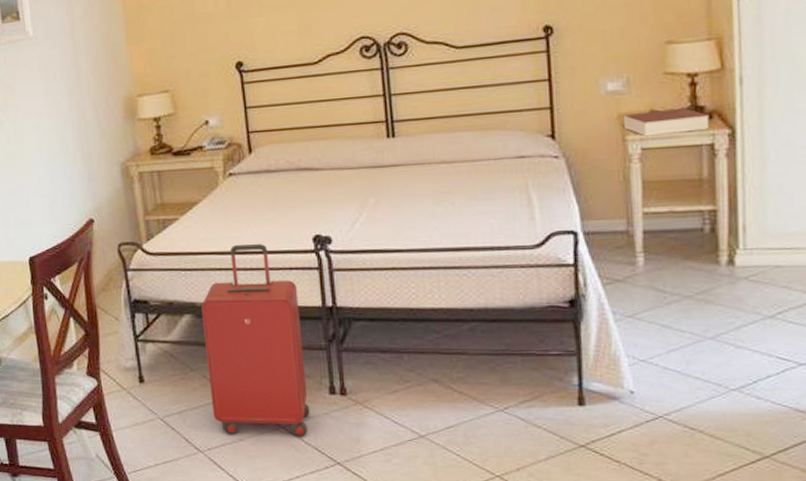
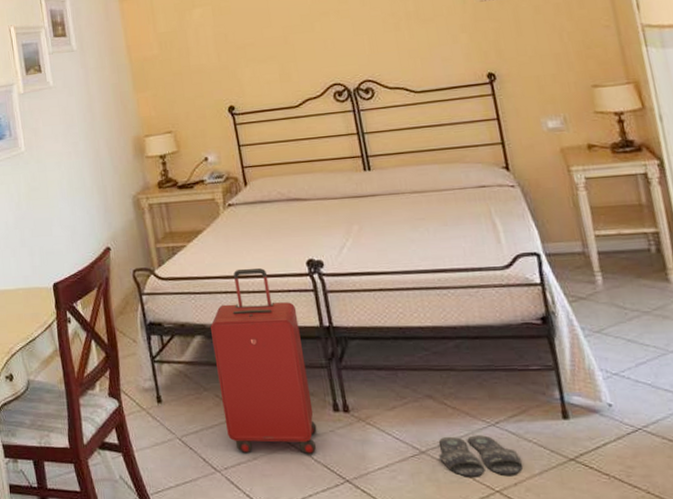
slippers: none [439,420,527,462] -> present [439,435,522,477]
book: present [622,107,710,137] -> none [564,141,641,168]

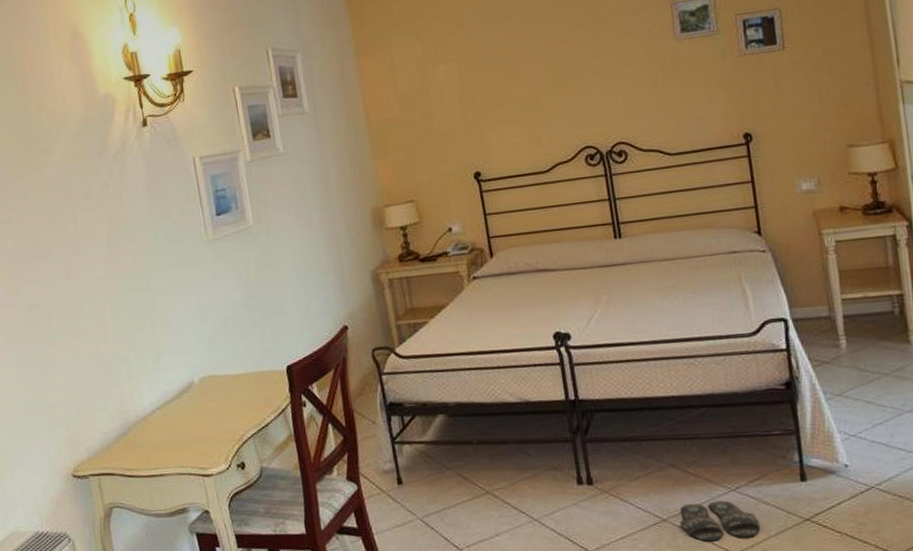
suitcase: present [211,268,317,455] -> none [453,343,561,531]

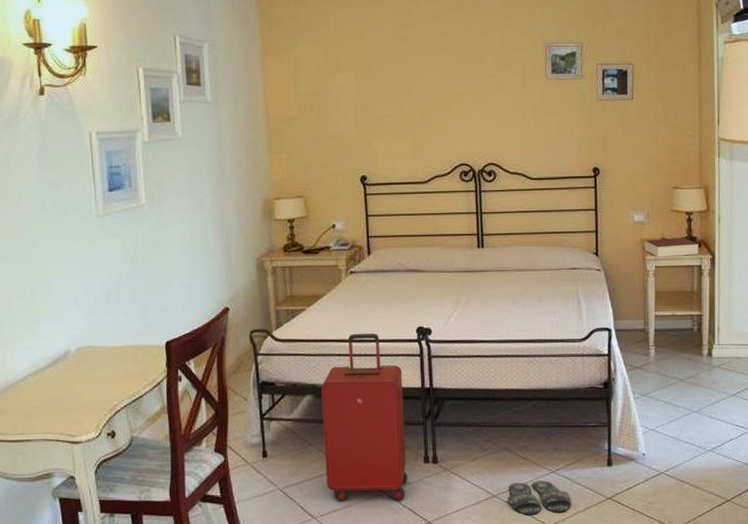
suitcase: none [453,343,561,531] -> present [321,333,408,502]
book: none [817,203,891,230] -> present [644,237,699,258]

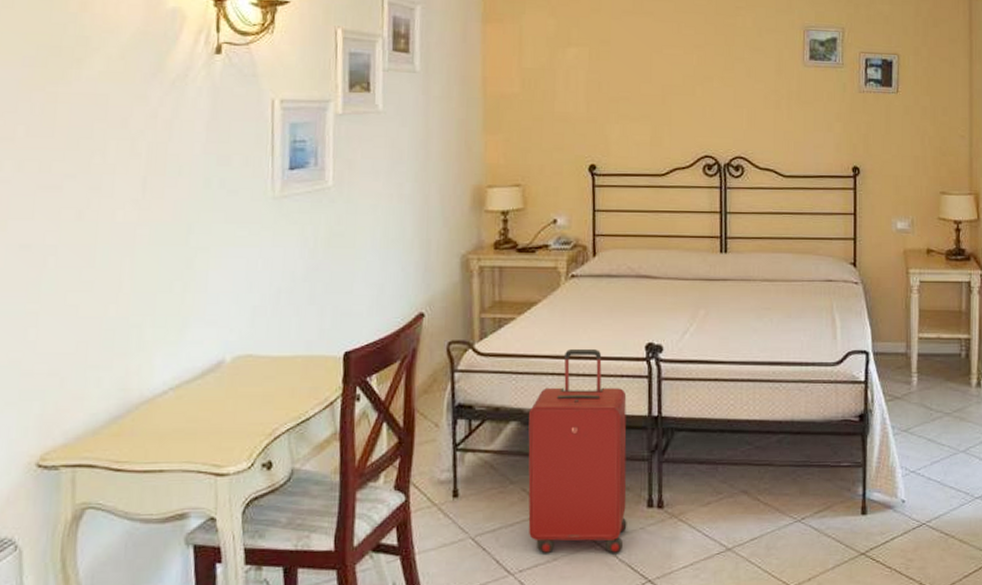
slippers: present [507,480,571,515] -> none [744,531,818,574]
book: present [644,237,699,258] -> none [907,248,968,271]

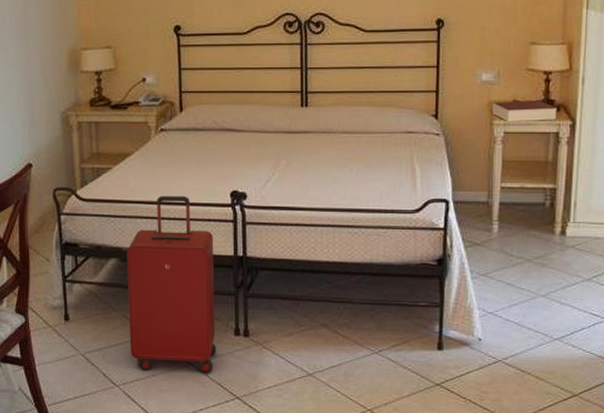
book: none [907,248,968,271] -> present [491,99,557,122]

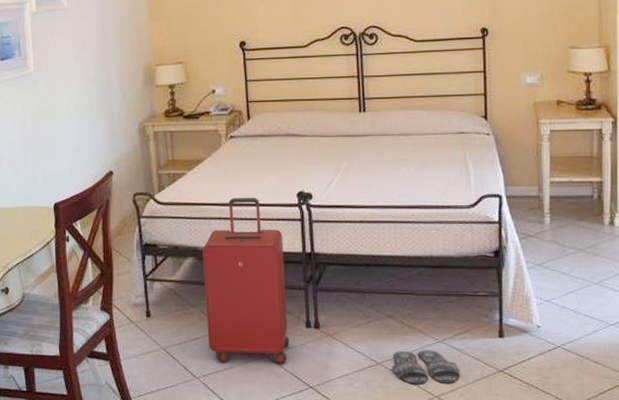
slippers: none [324,361,394,398] -> present [392,350,459,385]
book: present [491,99,557,122] -> none [537,99,599,121]

